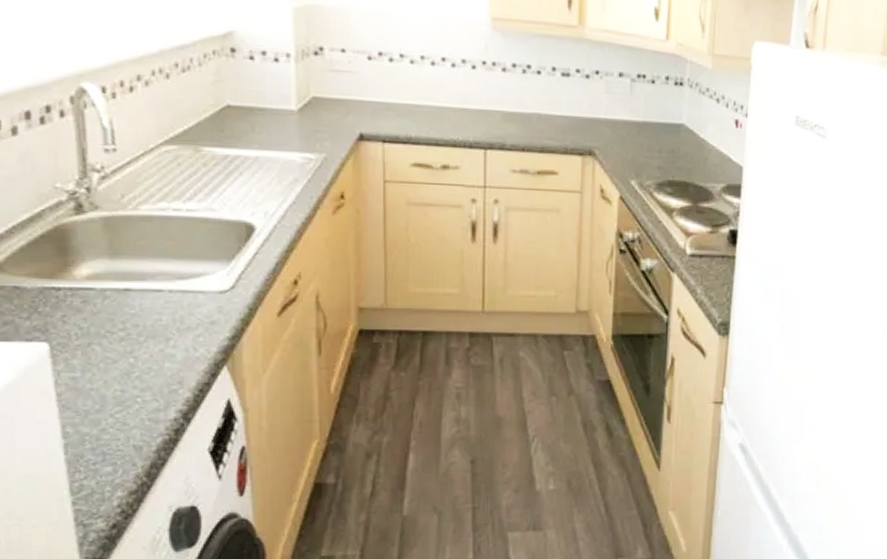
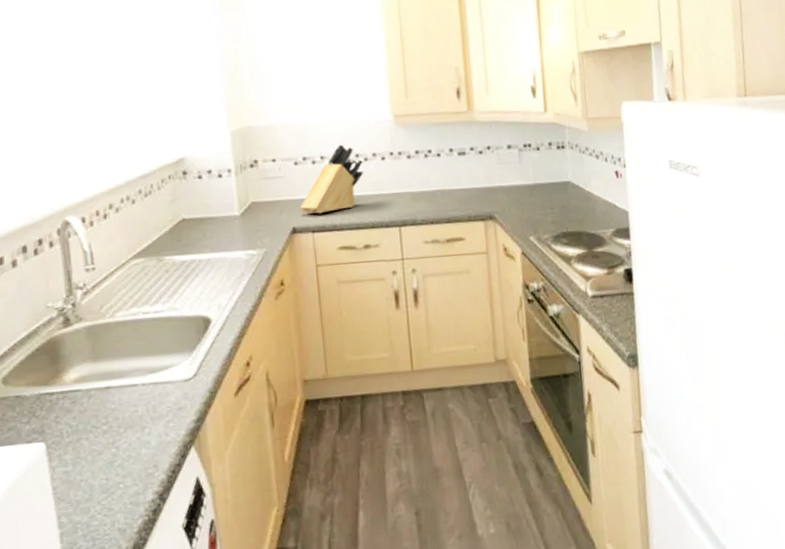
knife block: none [370,43,450,122] -> present [299,144,364,214]

